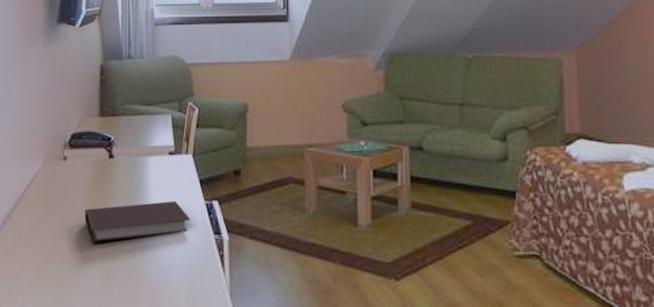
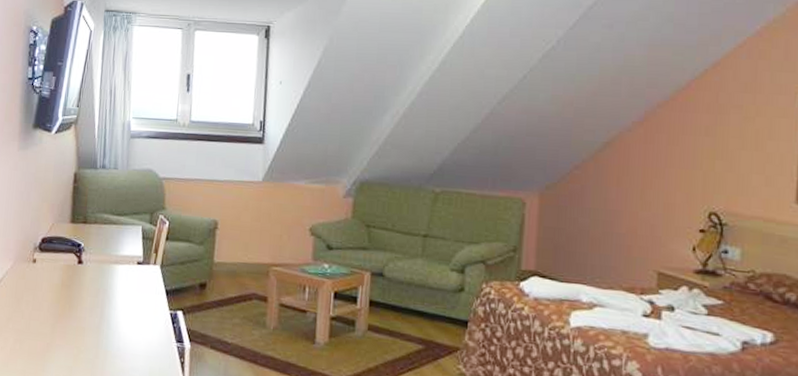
notebook: present [85,200,191,243] -> none [51,308,155,343]

